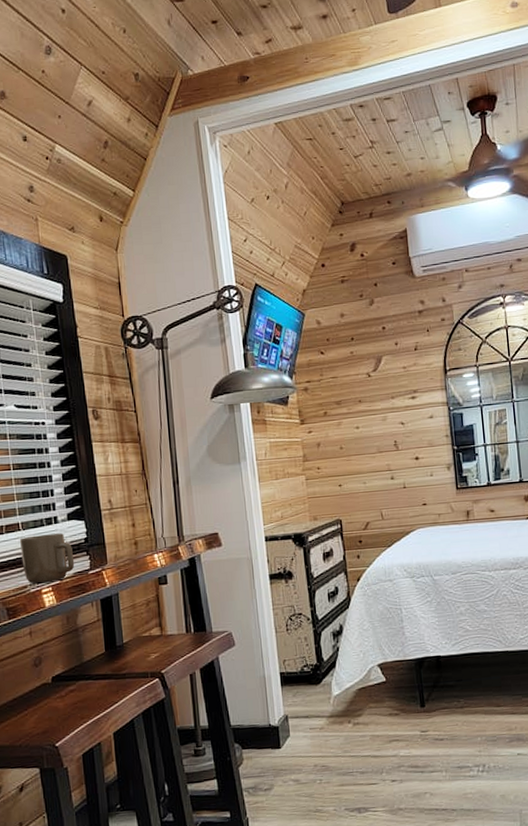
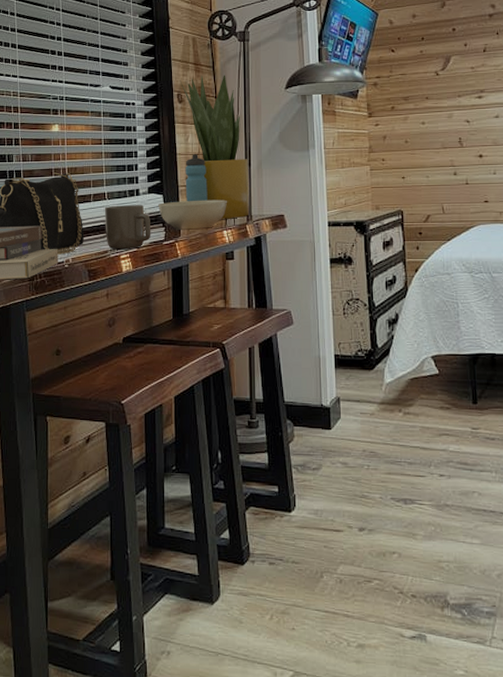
bowl: none [80,521,157,557] -> present [158,199,228,230]
planter: none [94,386,181,542] -> present [180,75,250,219]
water bottle: none [106,474,134,527] -> present [185,154,208,202]

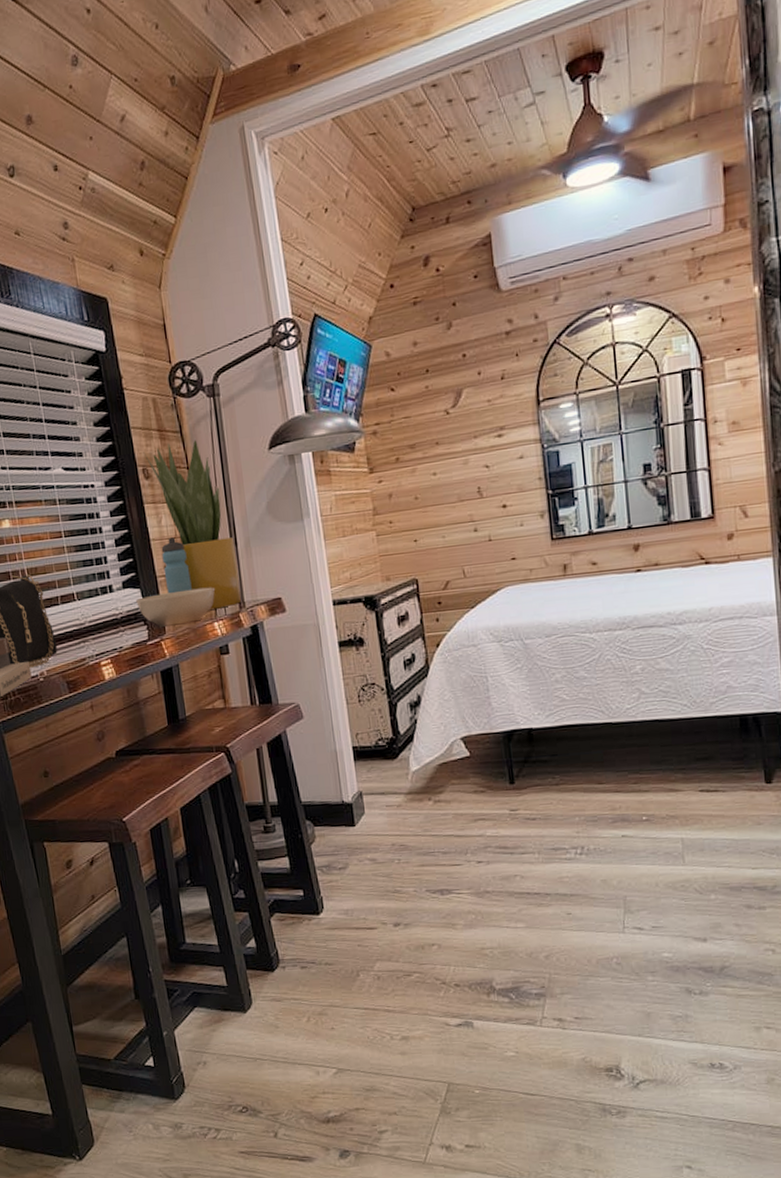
mug: present [104,205,151,250] -> none [75,602,133,656]

